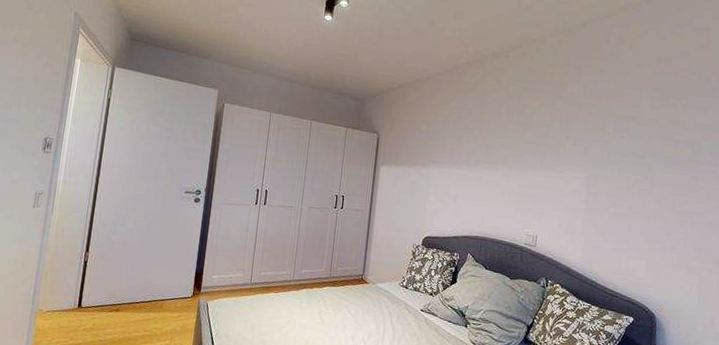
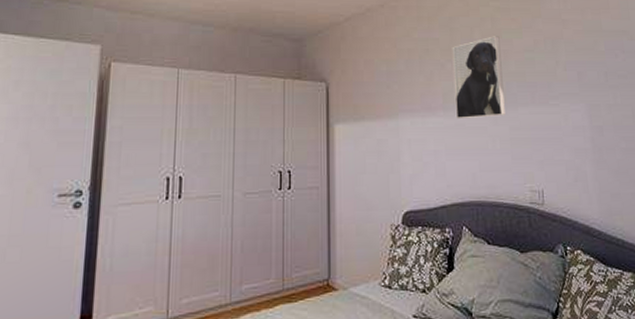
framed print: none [475,110,522,175] -> present [452,36,505,119]

